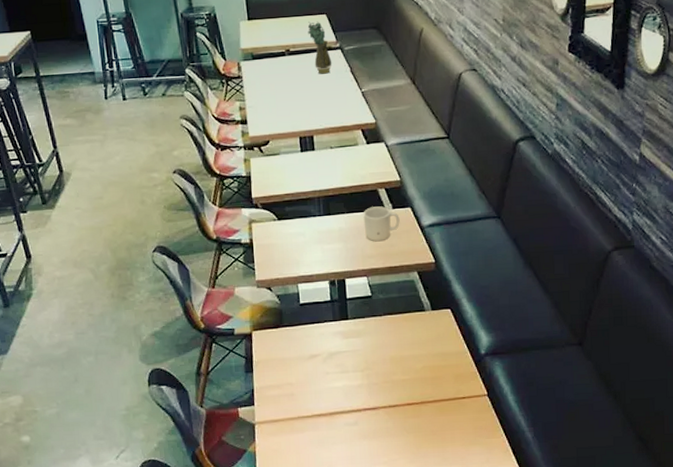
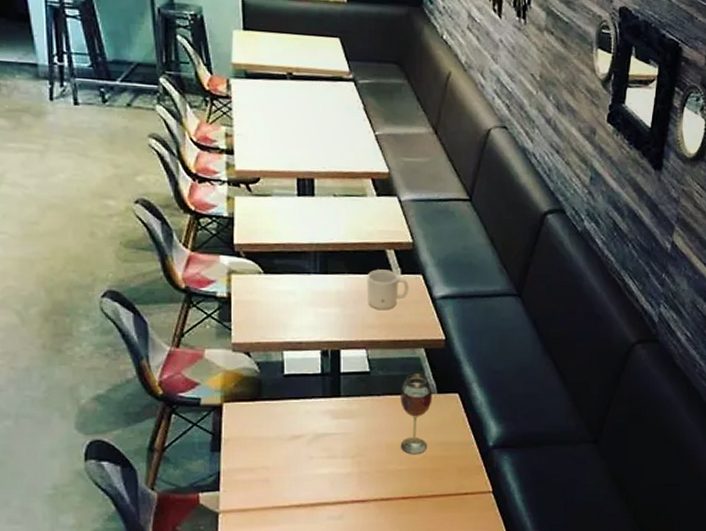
vase: present [307,21,332,74] -> none [316,43,343,108]
wineglass: none [399,294,428,365] -> present [400,374,433,454]

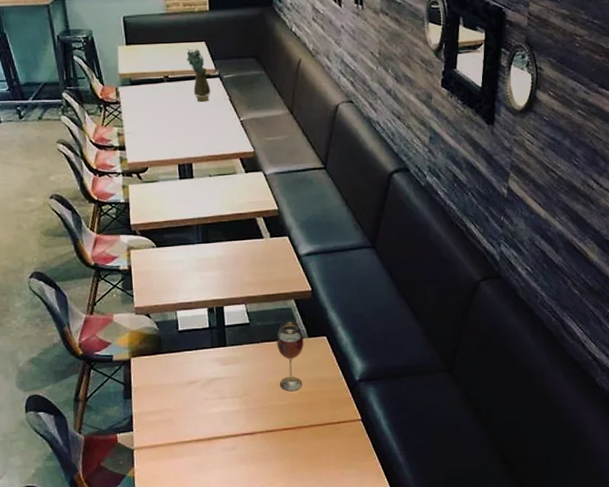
vase: none [316,43,343,108] -> present [186,48,211,102]
mug: present [366,269,409,310] -> none [241,235,278,270]

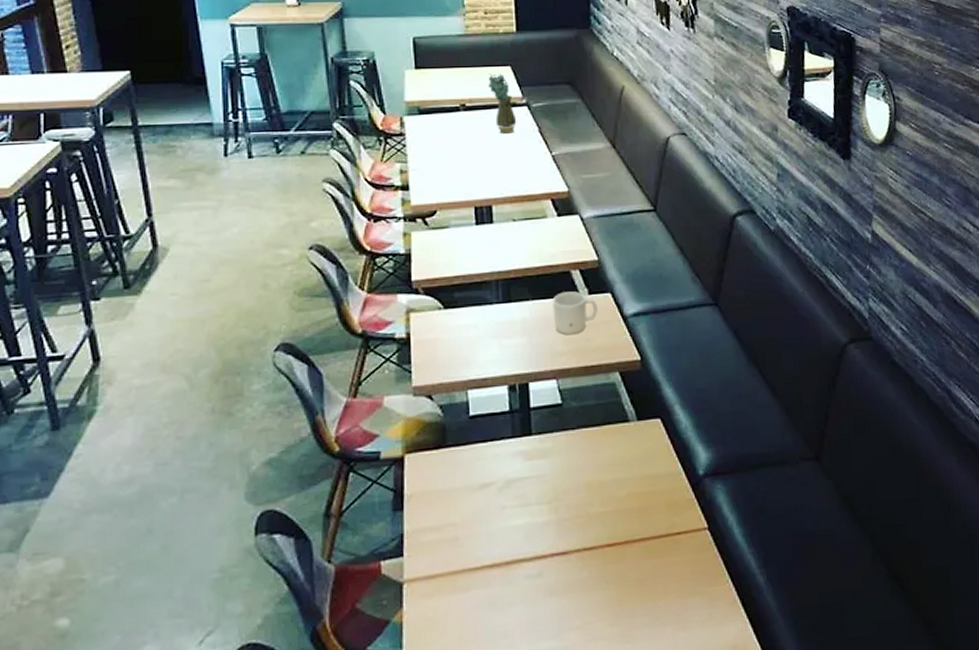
mug: none [241,235,278,270] -> present [552,291,598,335]
wineglass: present [276,322,304,391] -> none [597,400,632,493]

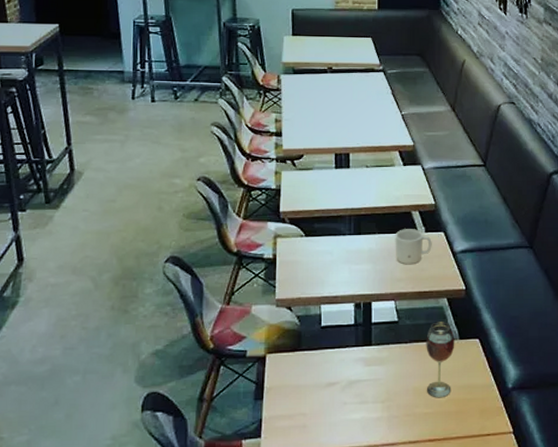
vase: present [488,73,517,134] -> none [352,43,374,94]
wineglass: none [597,400,632,493] -> present [426,322,455,397]

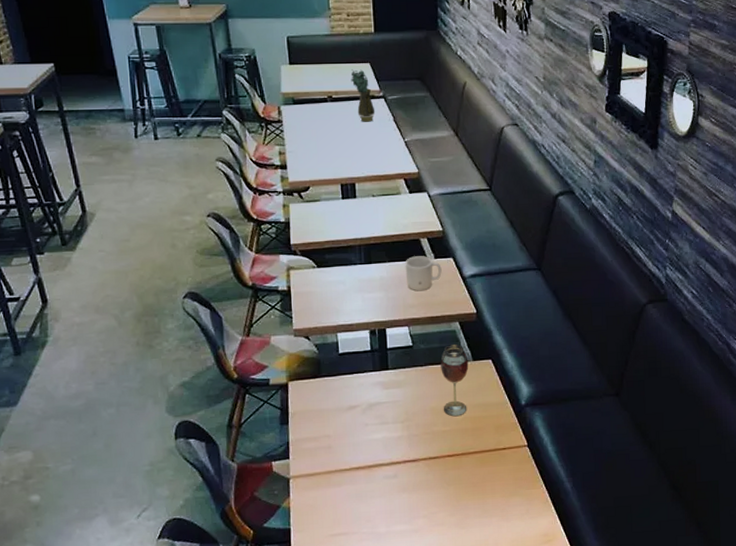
vase: none [352,43,374,94] -> present [351,69,376,122]

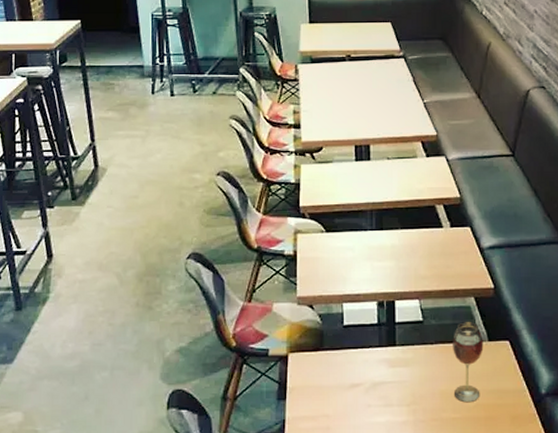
vase: present [351,69,376,122] -> none [371,28,394,82]
mug: present [405,256,442,291] -> none [418,224,458,262]

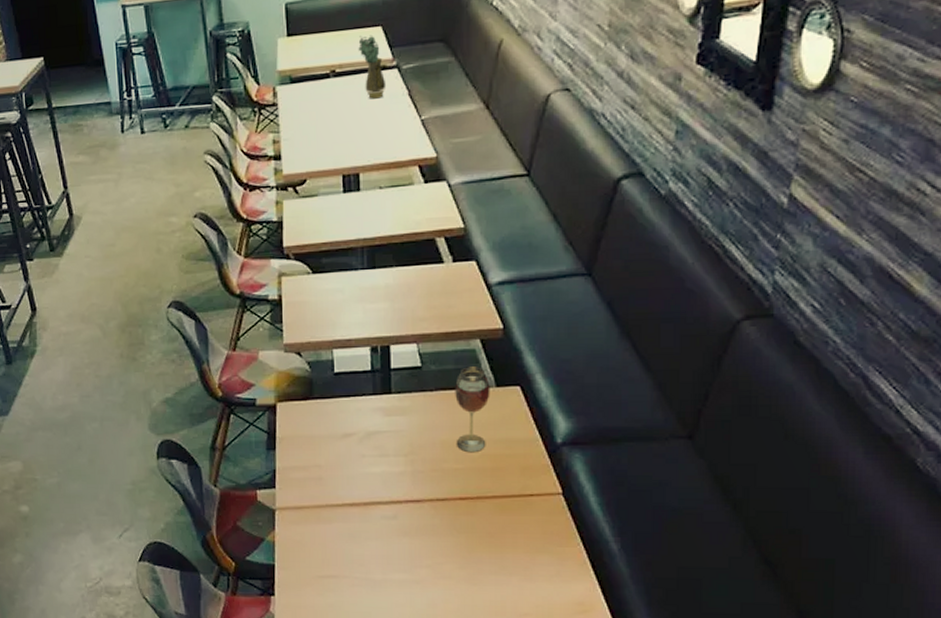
vase: none [371,28,394,82] -> present [358,35,387,99]

